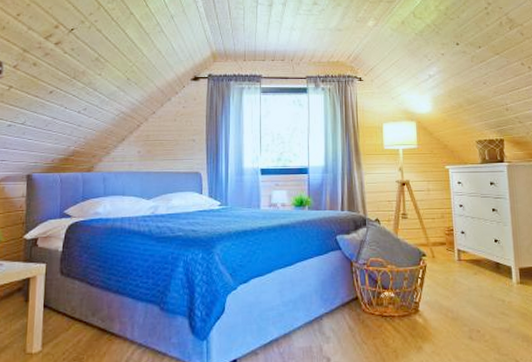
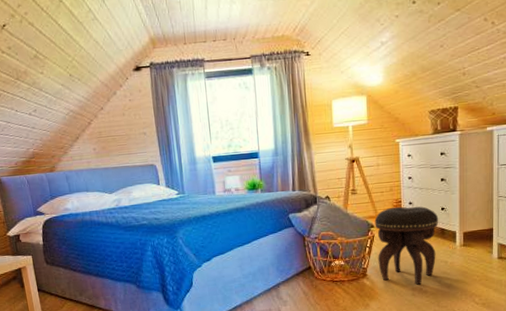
footstool: none [426,235,493,326] -> present [374,206,439,285]

